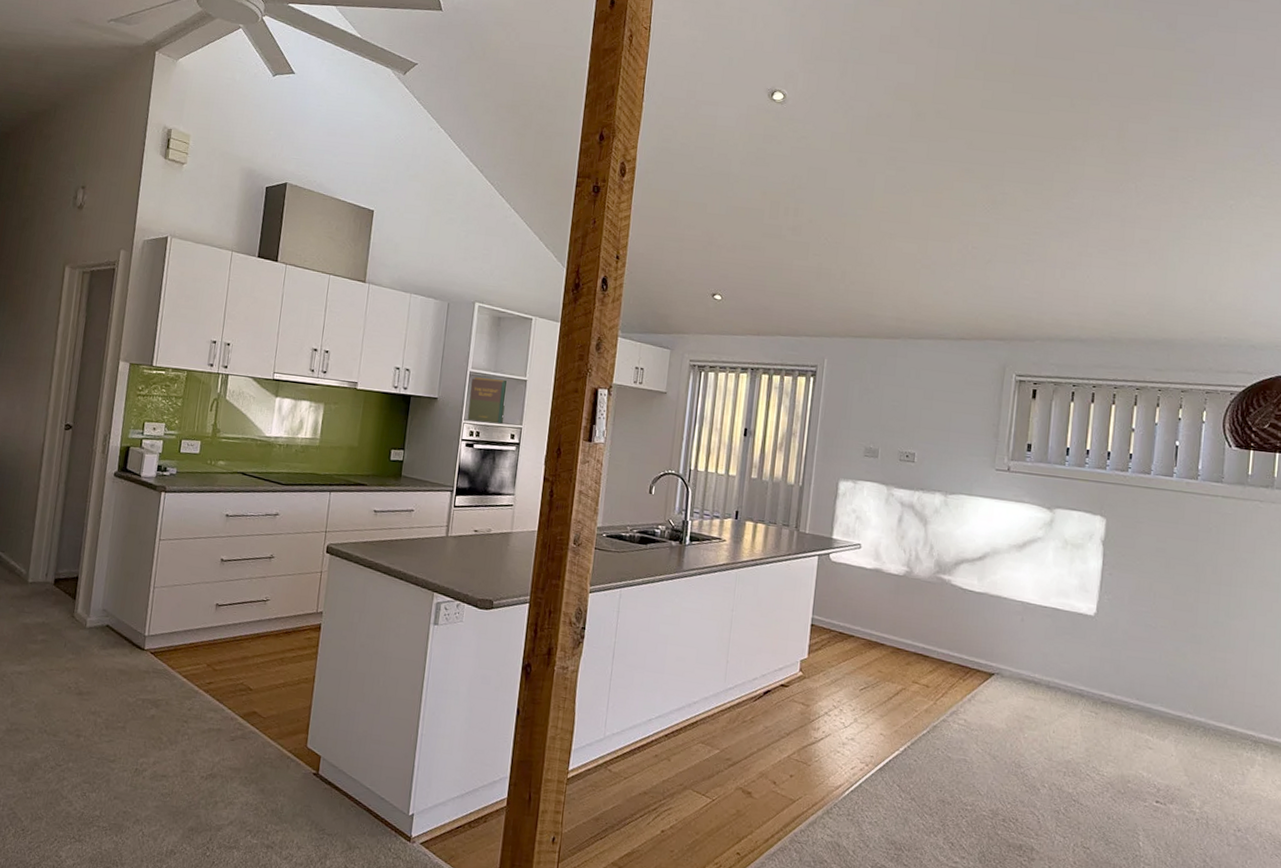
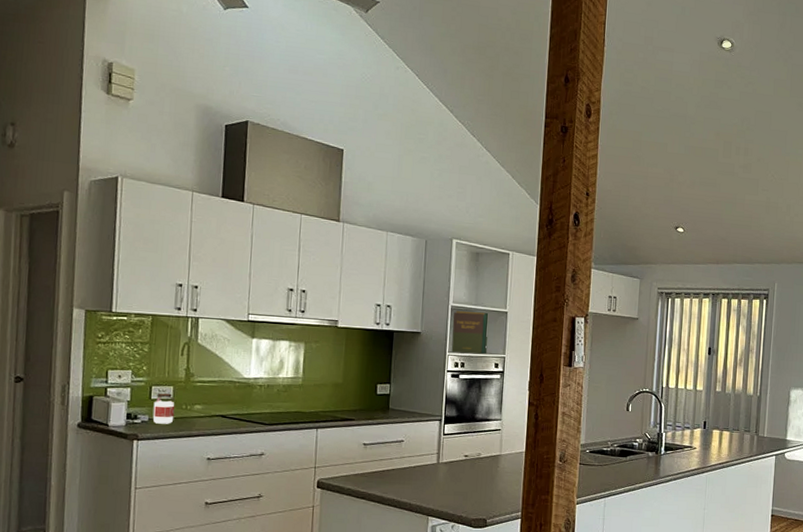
jar: none [180,447,202,479] -> present [152,393,176,424]

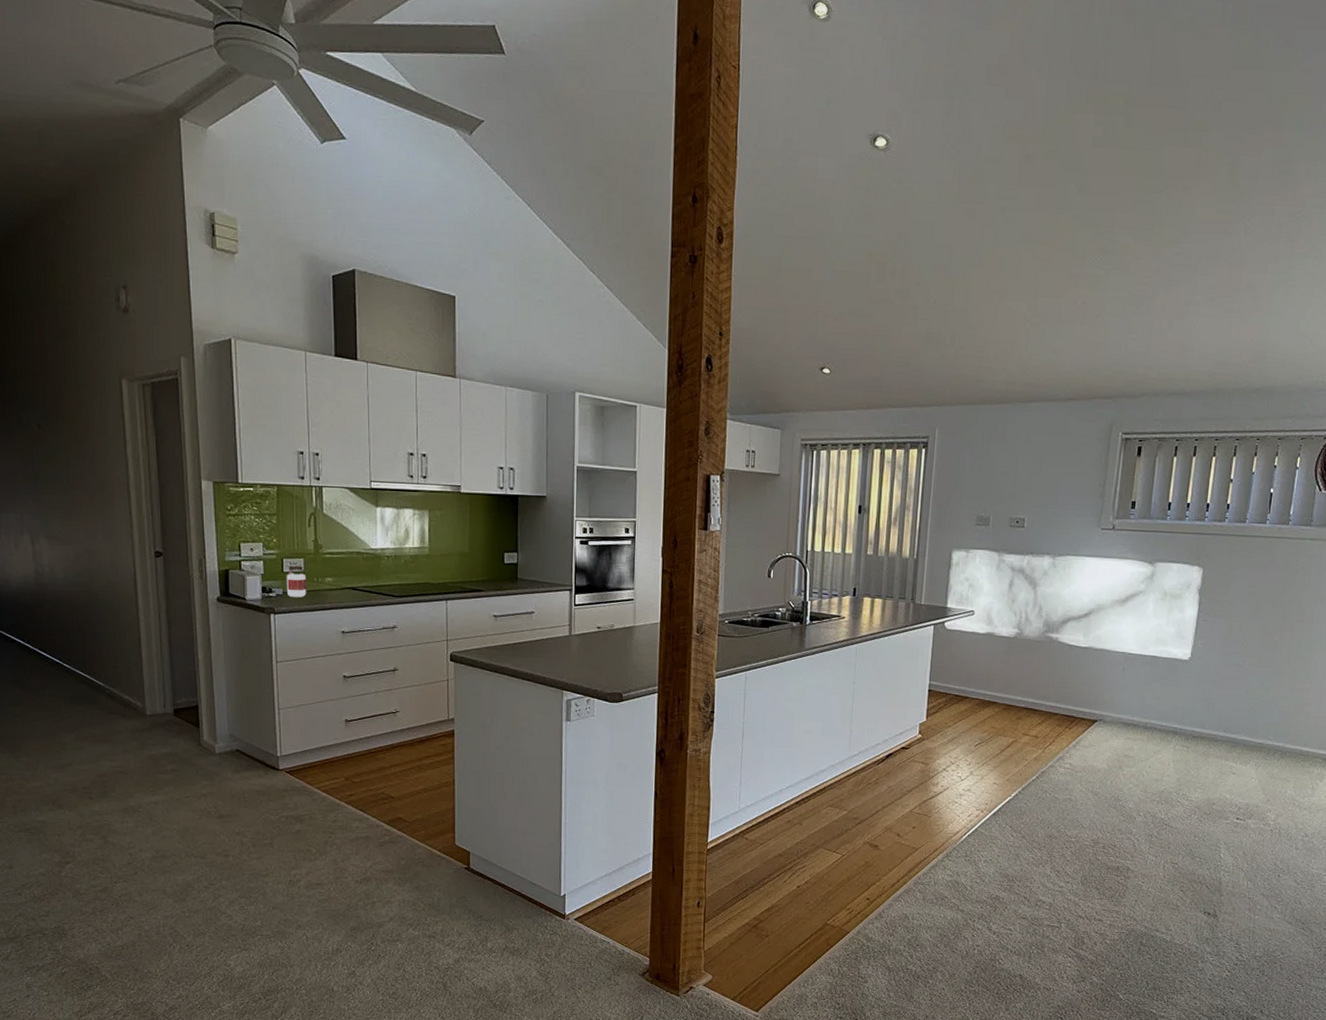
books: present [451,311,488,355] -> none [579,472,617,519]

